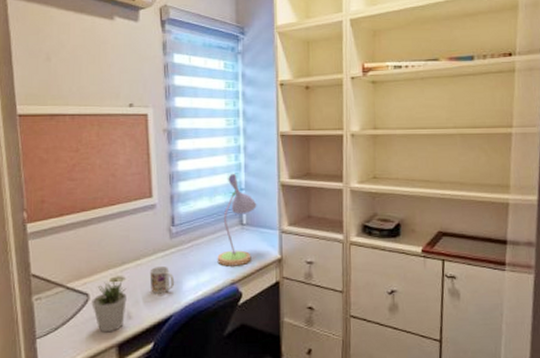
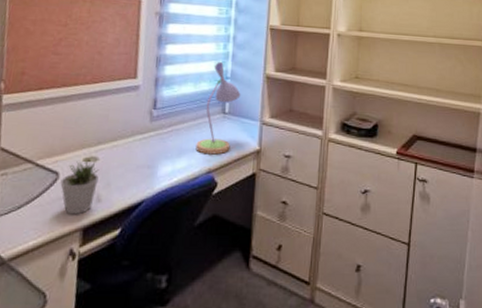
mug: present [149,265,175,294] -> none [124,148,150,178]

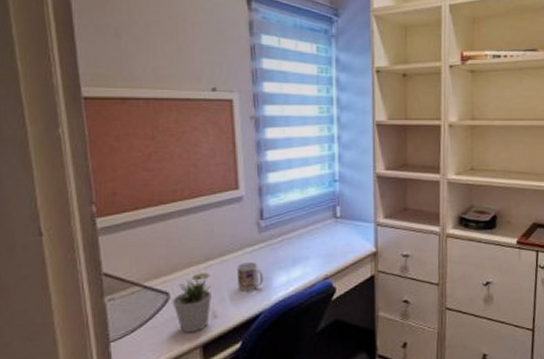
mug: none [124,148,150,178] -> present [236,261,264,291]
desk lamp: present [195,61,241,155] -> none [309,163,351,261]

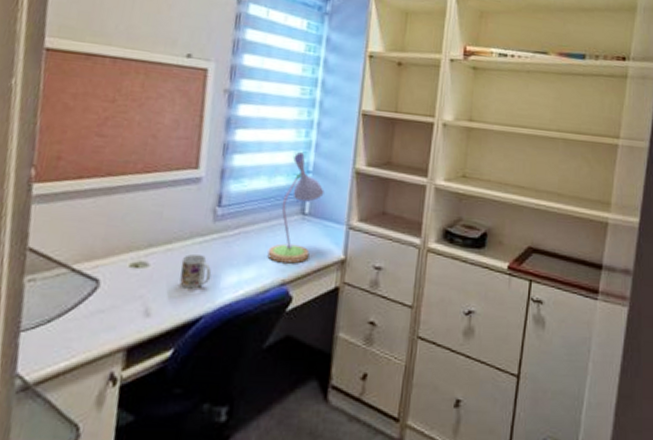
potted plant: present [172,276,211,333] -> none [101,264,149,332]
desk lamp: none [309,163,351,261] -> present [267,151,324,264]

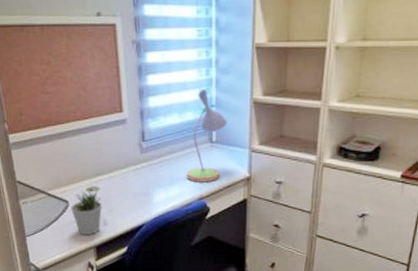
potted plant: none [101,264,149,332] -> present [71,189,102,236]
mug: present [179,253,212,289] -> none [122,178,146,205]

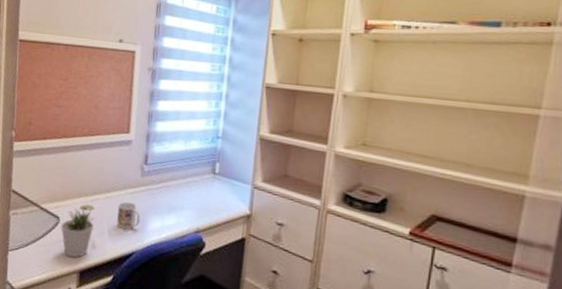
mug: none [122,178,146,205] -> present [117,201,141,230]
desk lamp: present [186,88,227,183] -> none [184,119,232,215]

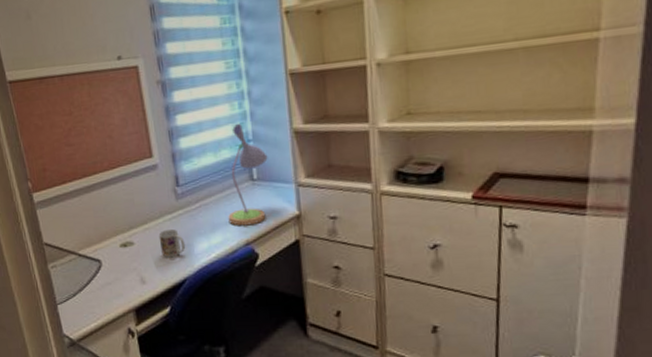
potted plant: present [61,207,95,258] -> none [104,244,139,298]
desk lamp: none [184,119,232,215] -> present [228,123,268,226]

